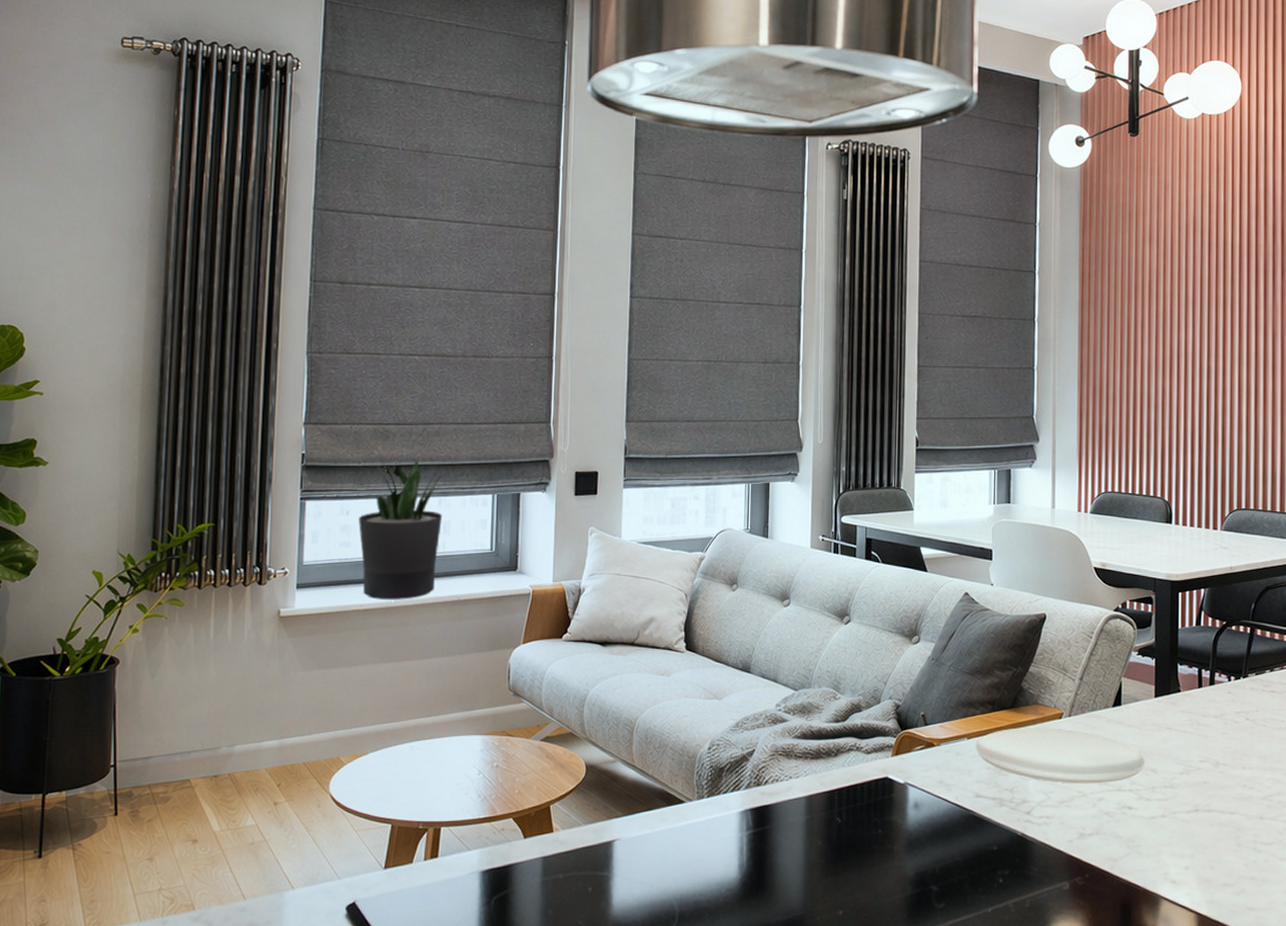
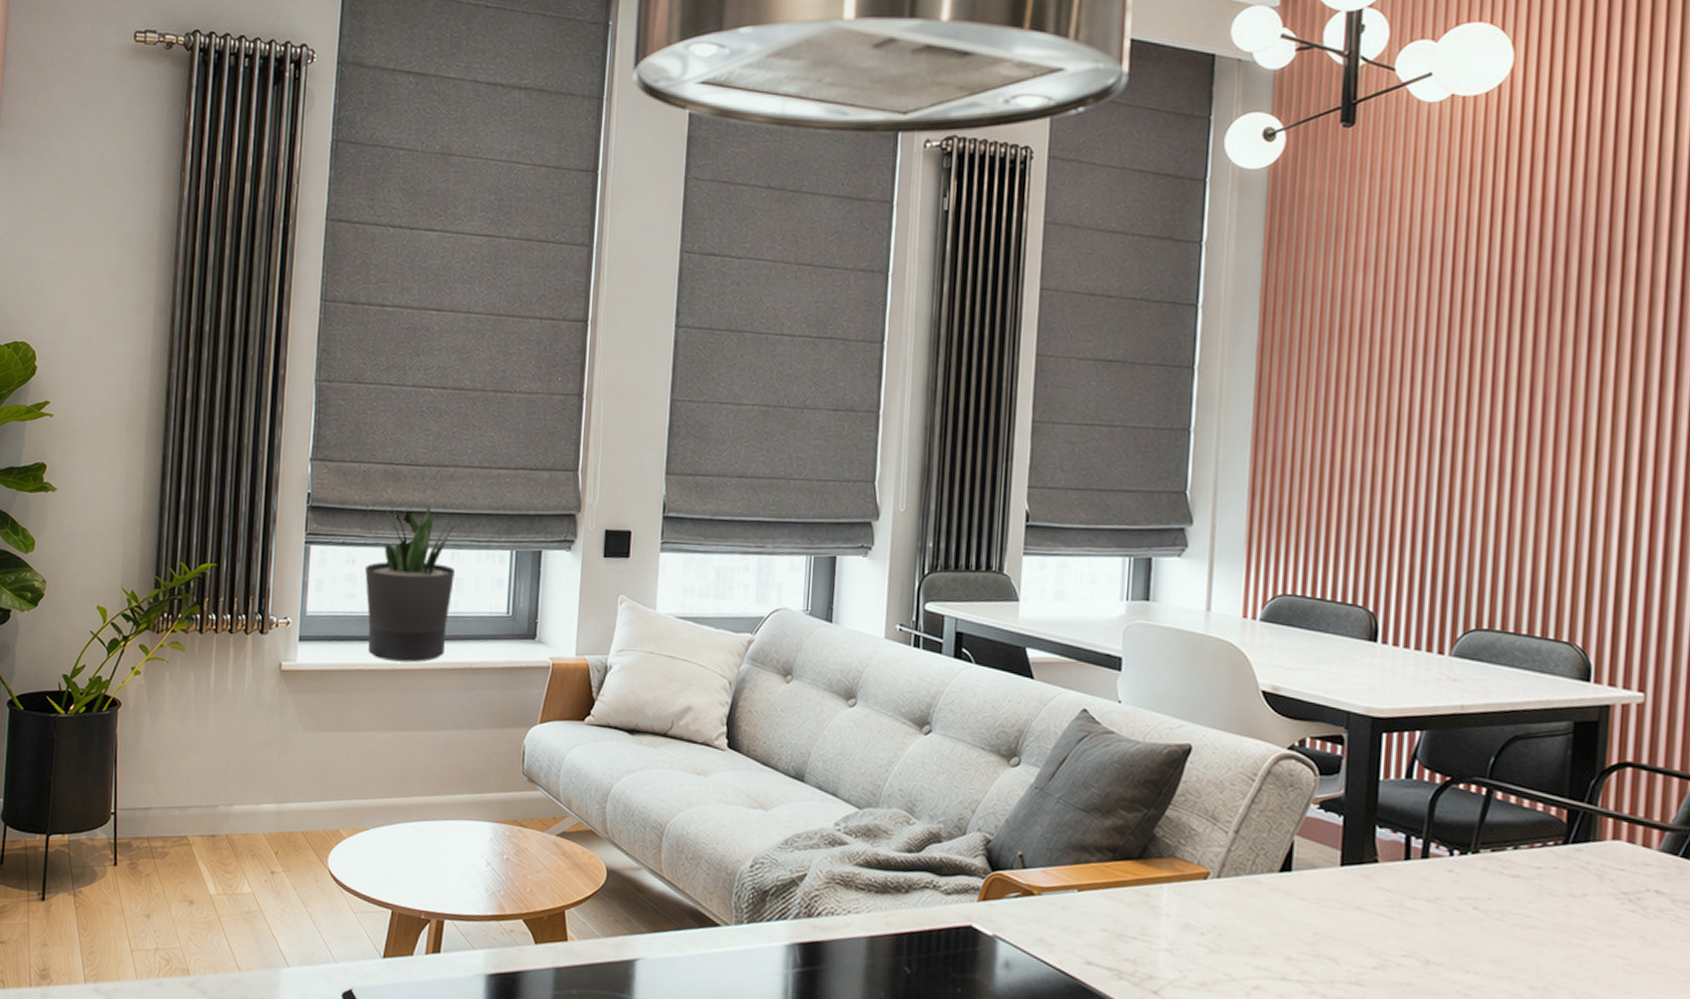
plate: present [976,727,1146,784] -> none [1088,884,1324,968]

